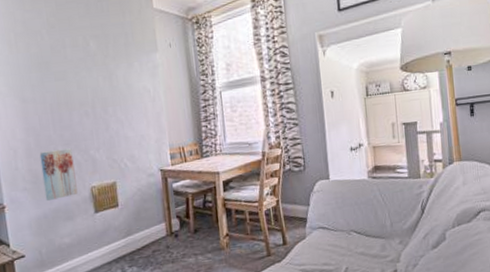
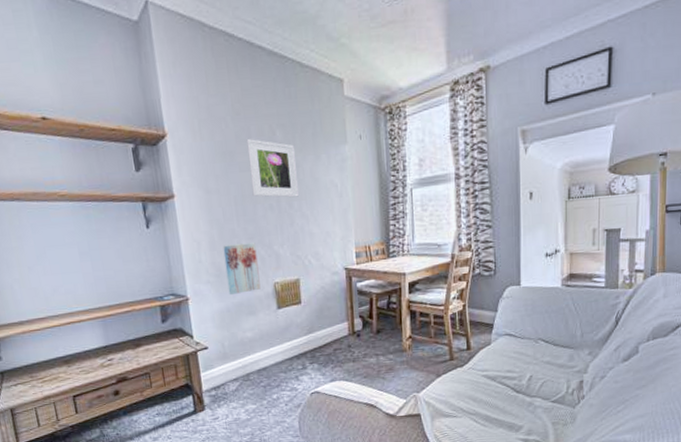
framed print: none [61,50,113,104] -> present [246,139,299,198]

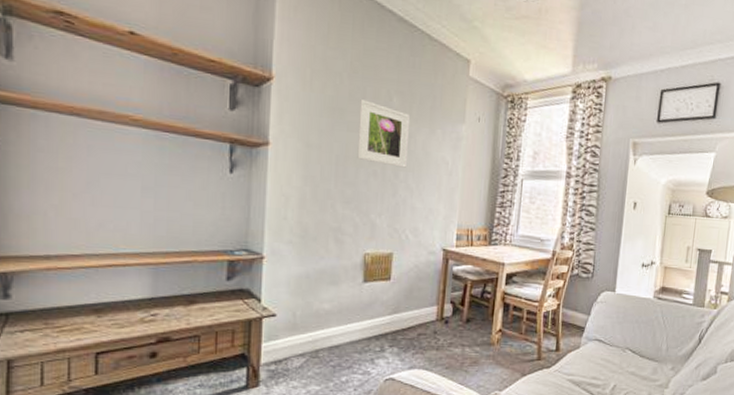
wall art: present [223,243,261,294] -> none [311,205,351,260]

